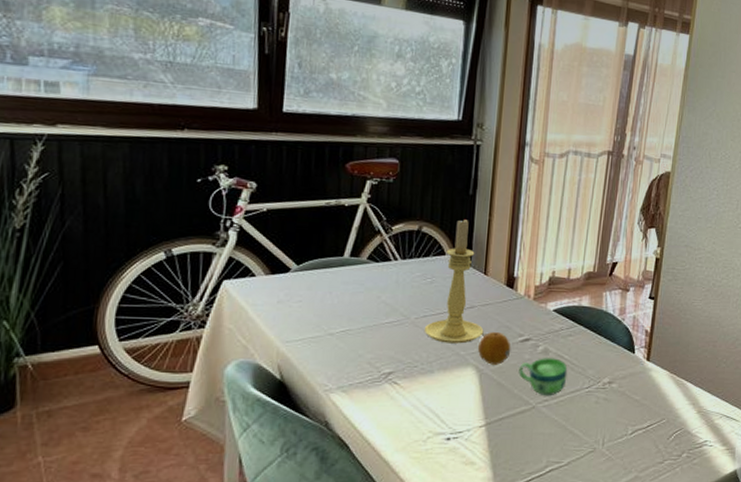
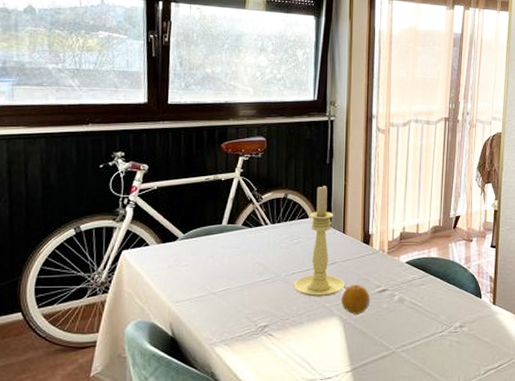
cup: present [519,358,568,396] -> none [378,306,422,342]

